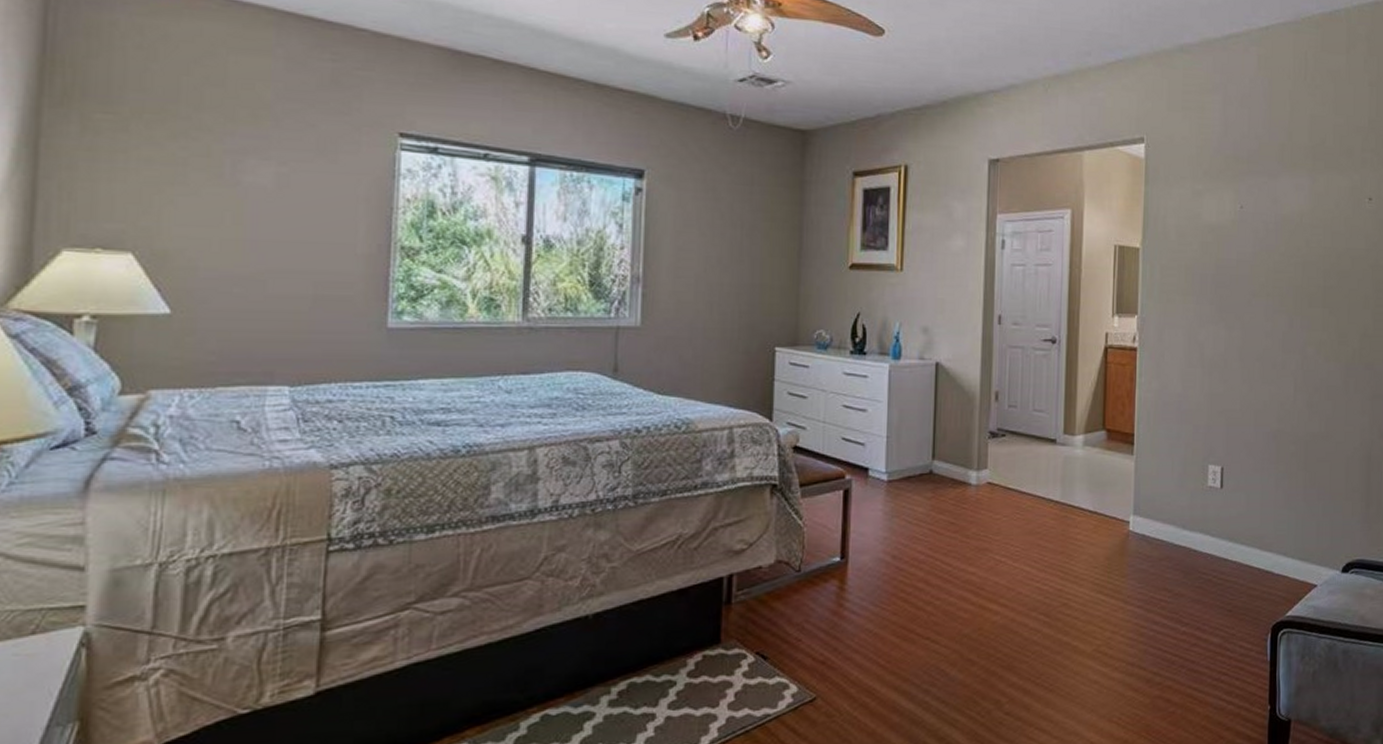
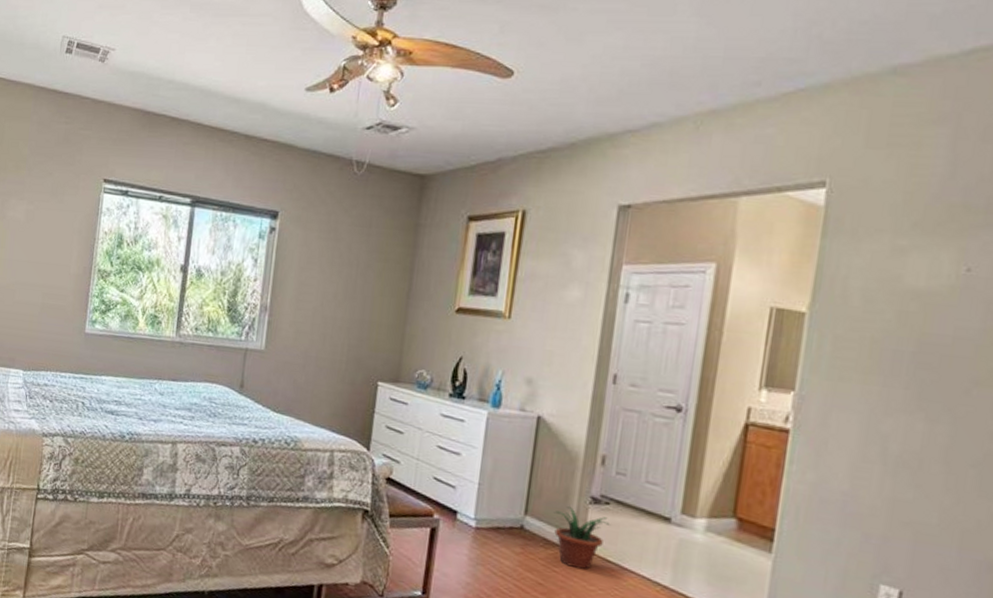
potted plant: none [958,445,1008,501] -> present [554,507,610,570]

